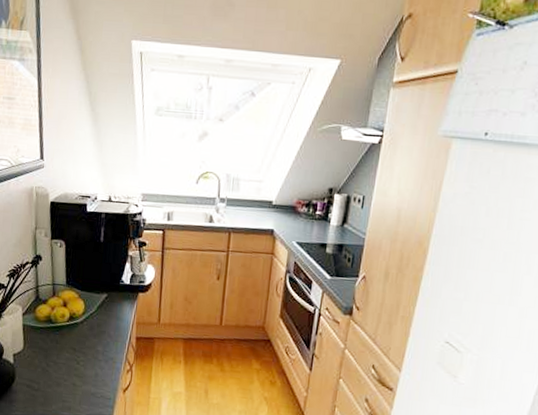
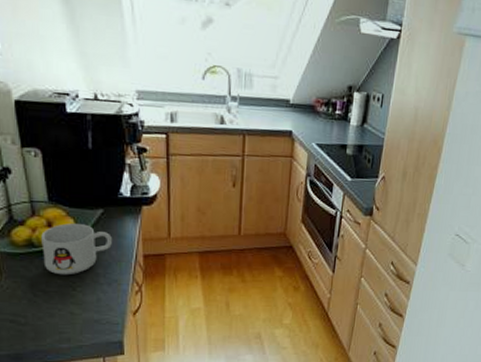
mug: none [57,304,112,350] -> present [41,223,112,275]

